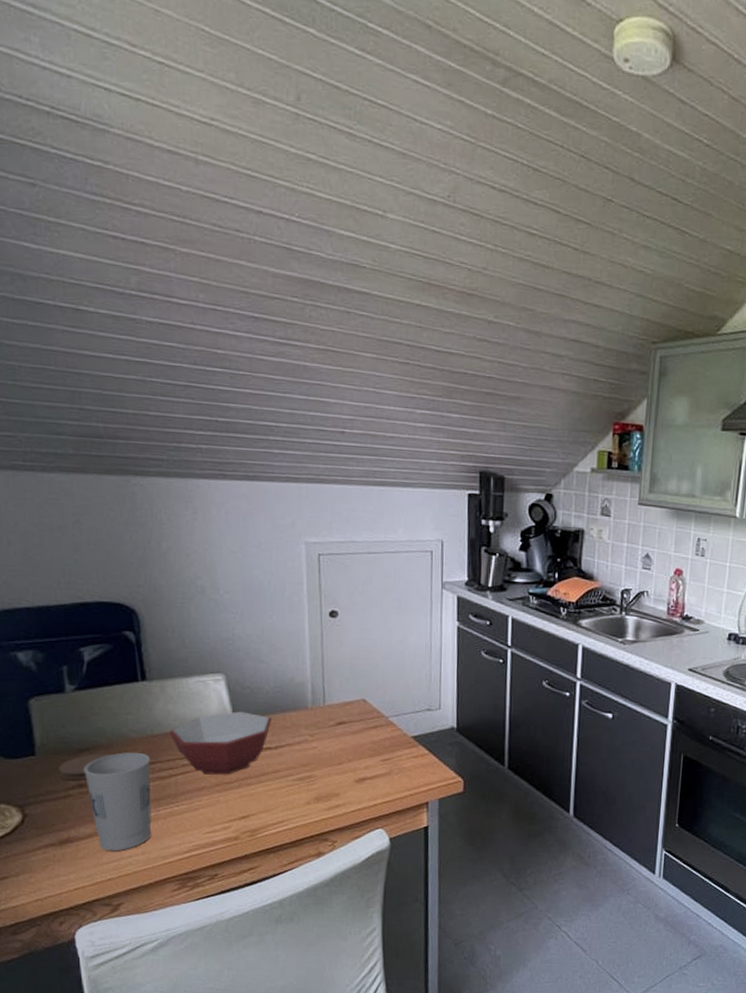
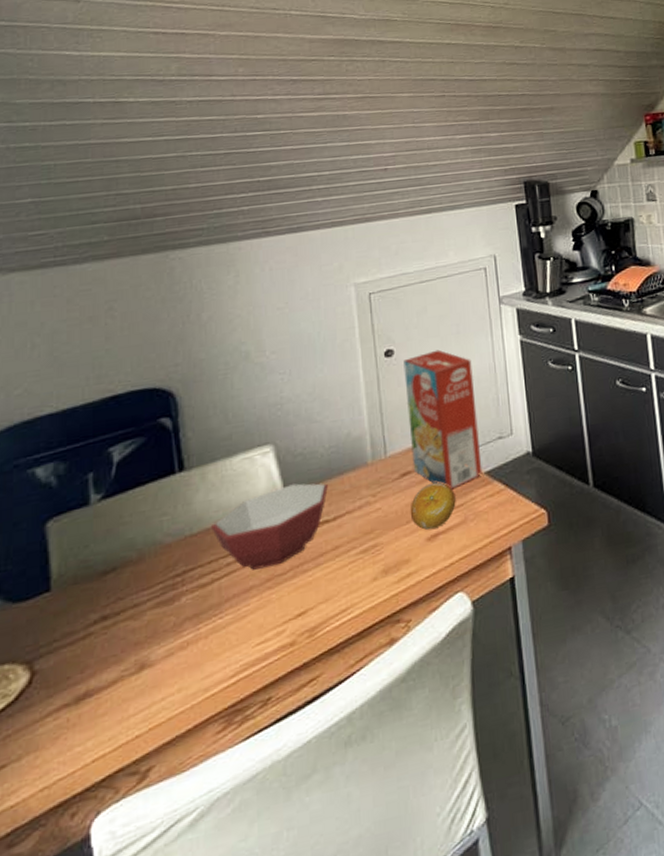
coaster: present [57,753,113,781] -> none [77,568,145,614]
cup: present [84,752,152,851] -> none [109,559,191,698]
fruit: none [342,735,384,774] -> present [410,481,456,530]
cereal box: none [346,619,410,745] -> present [403,349,483,490]

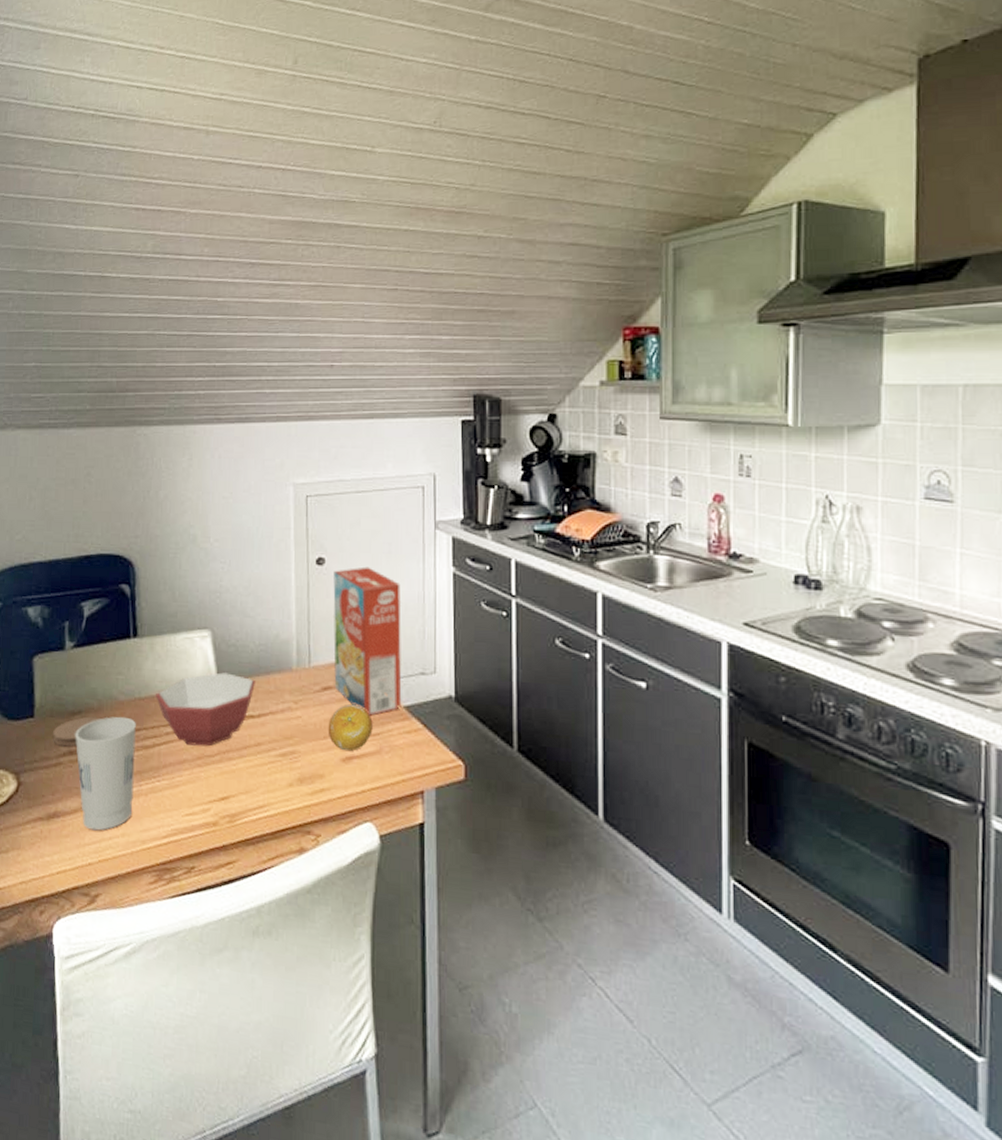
coaster: none [77,568,145,614] -> present [52,716,103,747]
cup: none [109,559,191,698] -> present [75,716,136,831]

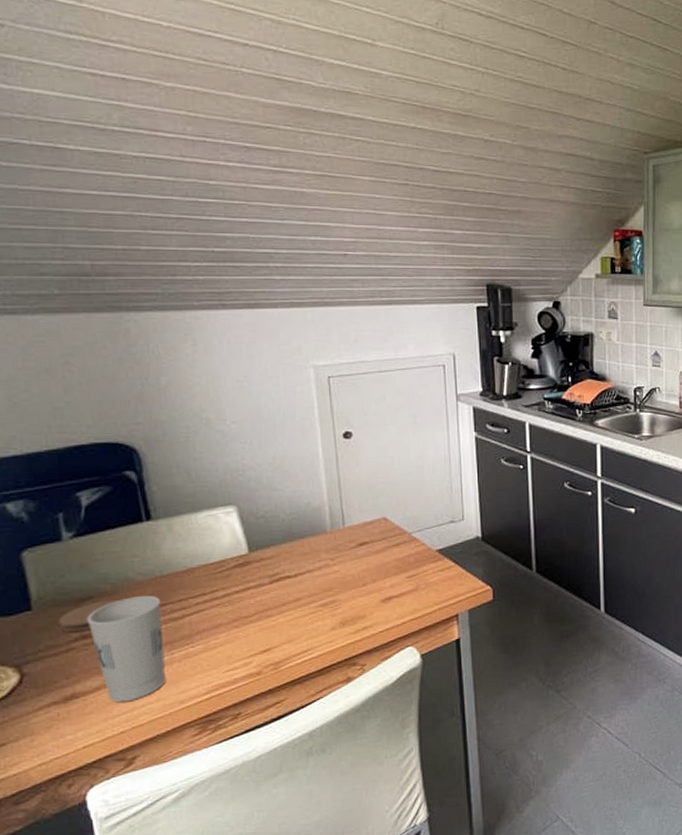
bowl: present [155,672,256,747] -> none [179,542,290,611]
fruit: present [328,703,373,752] -> none [366,554,409,593]
cereal box: present [333,566,402,716] -> none [362,437,435,562]

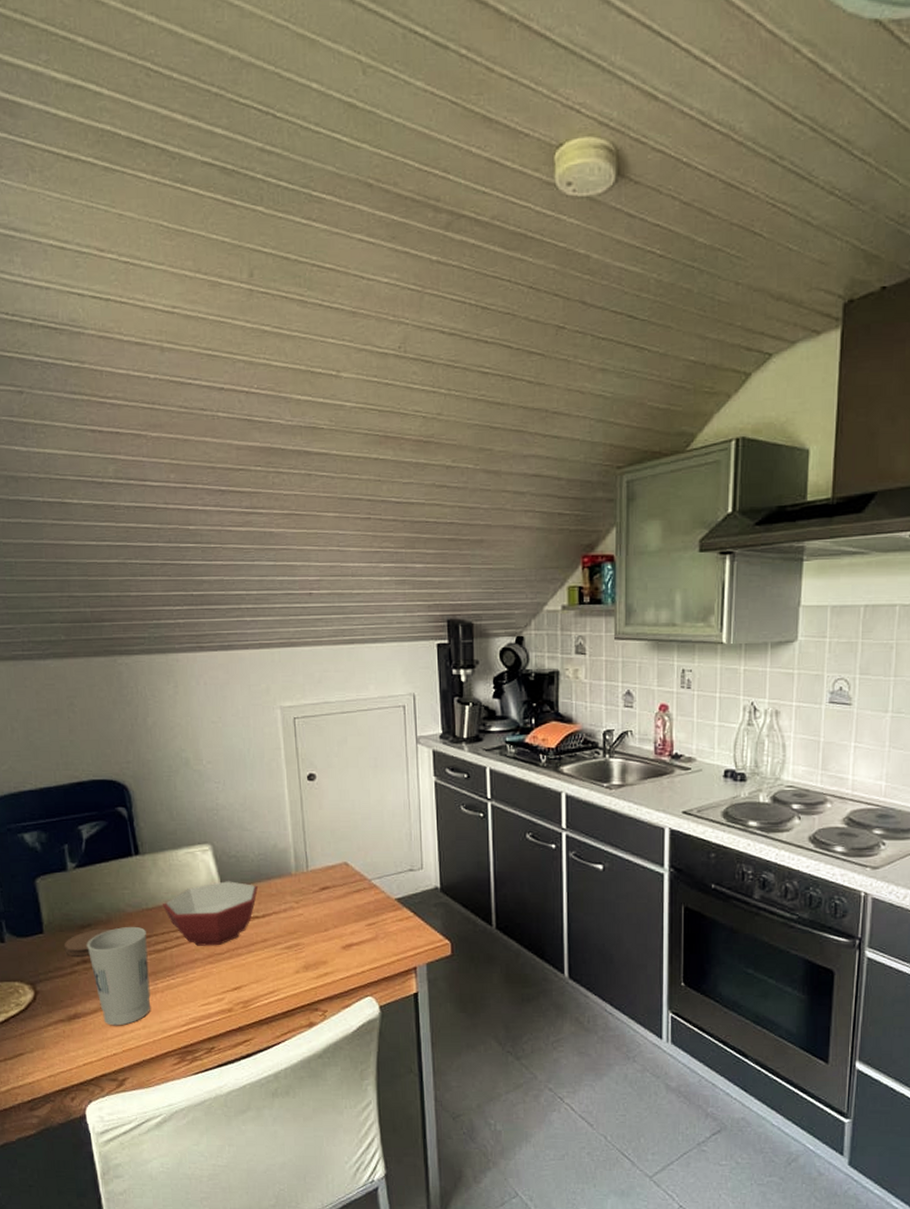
bowl: none [179,542,290,611] -> present [162,881,259,946]

